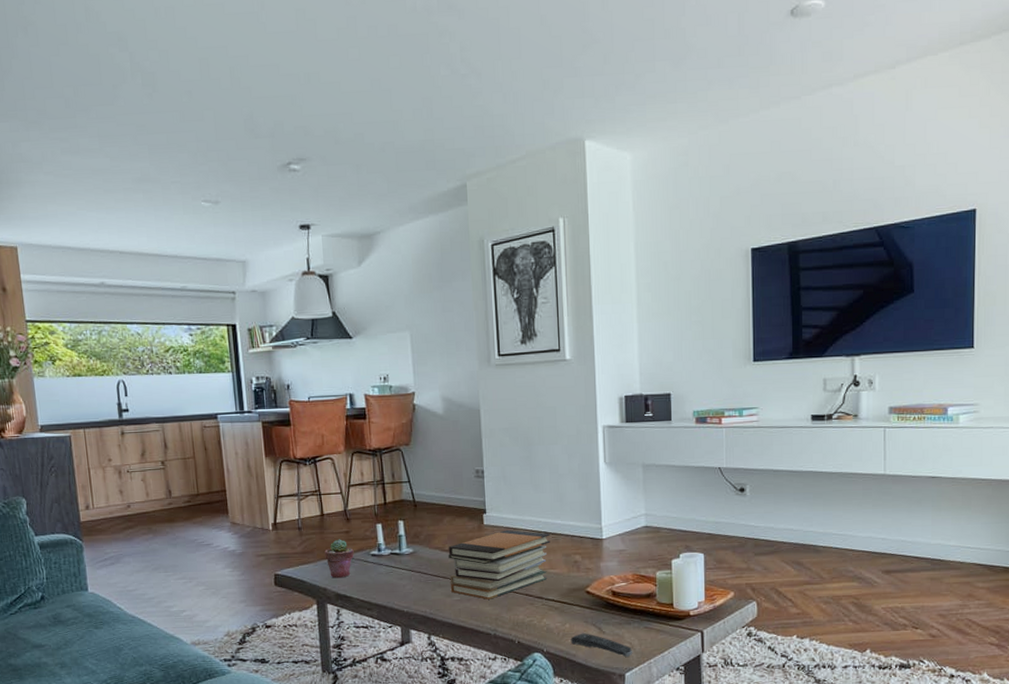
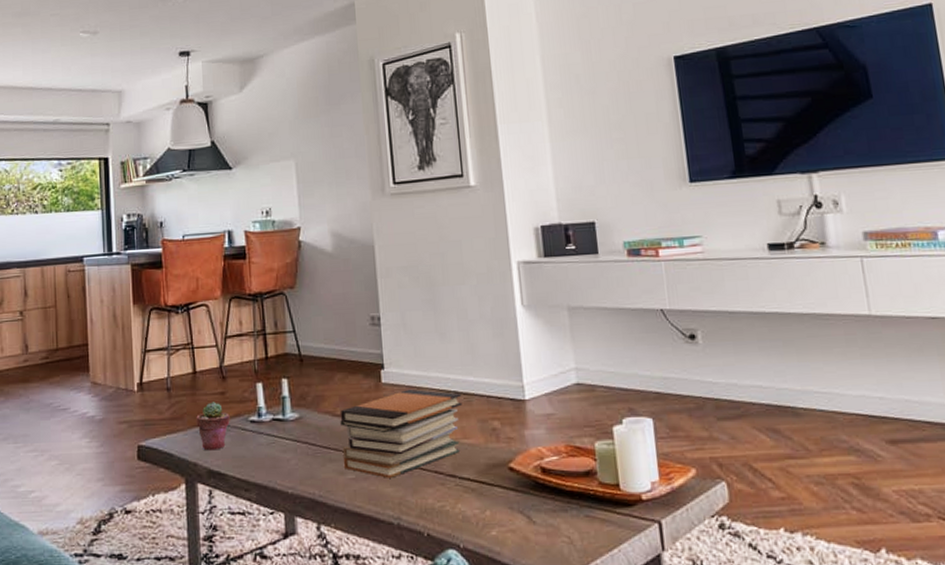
remote control: present [570,633,633,657] -> none [492,523,573,556]

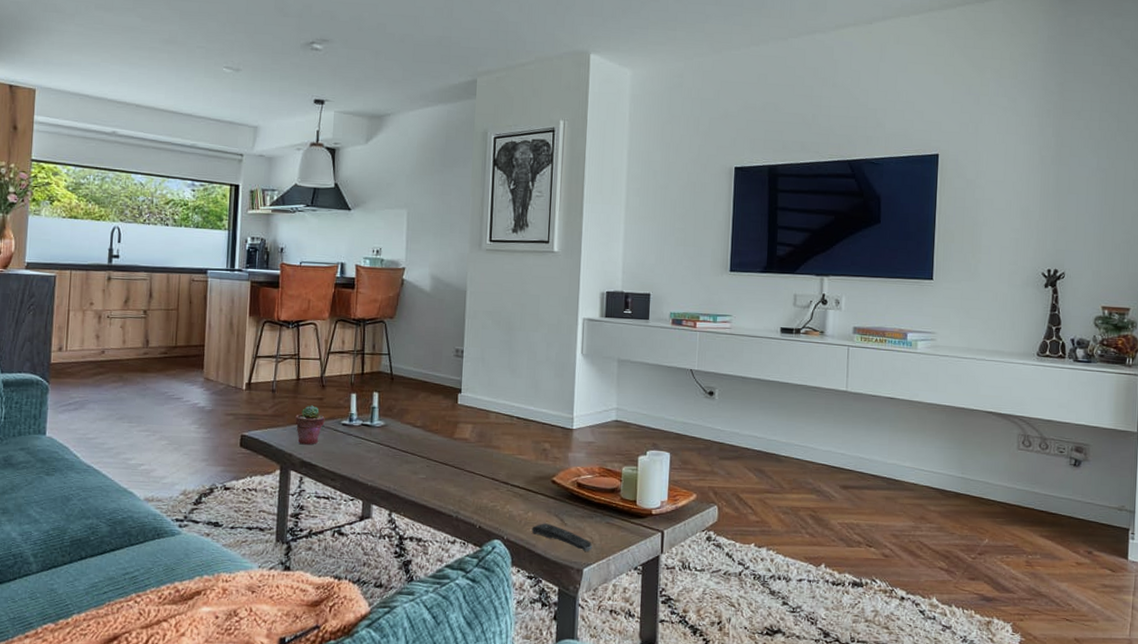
book stack: present [340,388,463,478] -> none [417,411,522,480]
remote control: none [492,523,573,556] -> present [531,523,593,552]

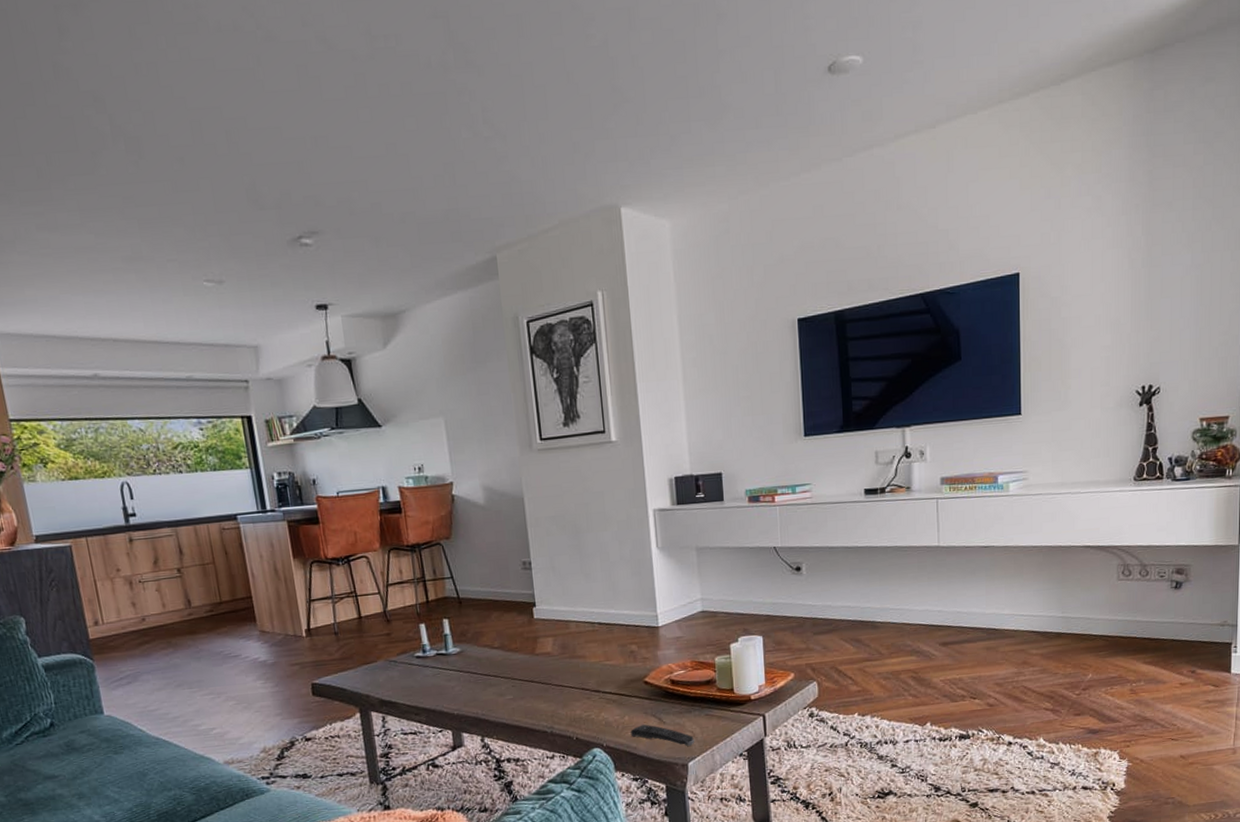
potted succulent: present [295,405,325,445] -> none [365,642,397,684]

